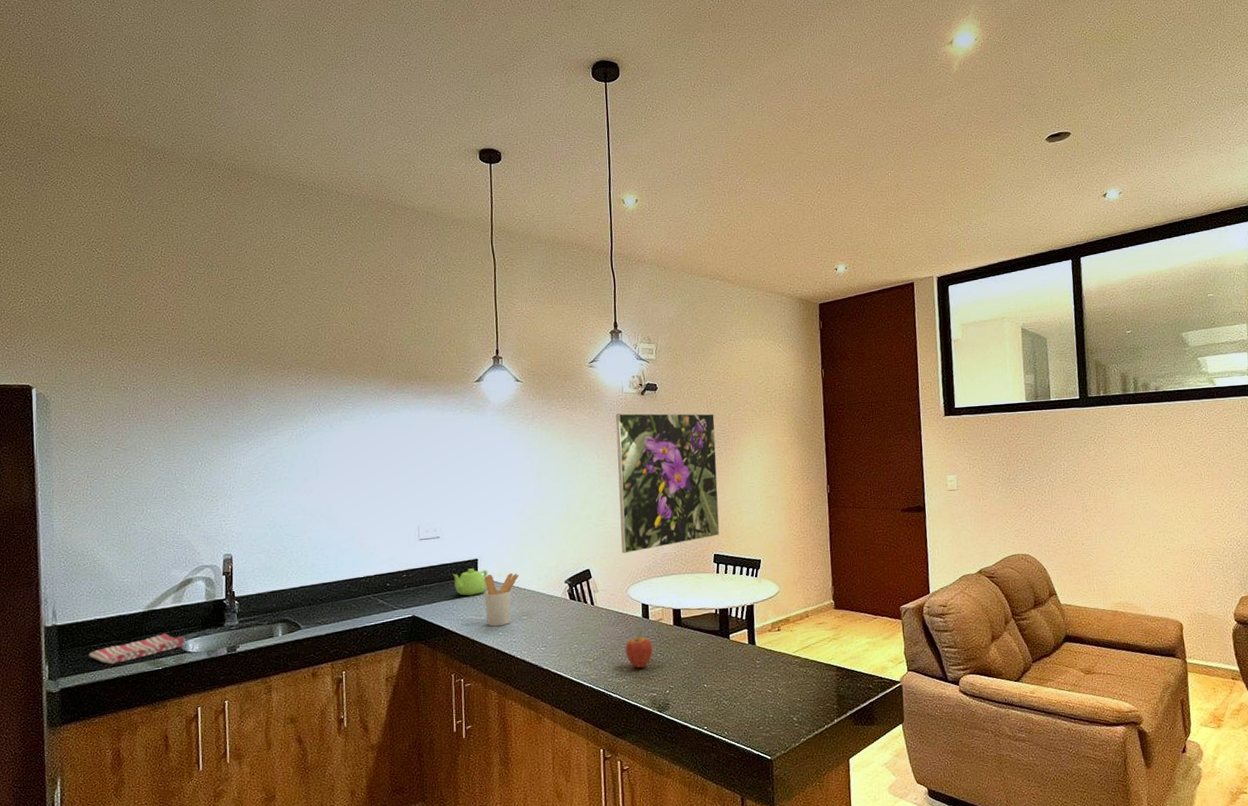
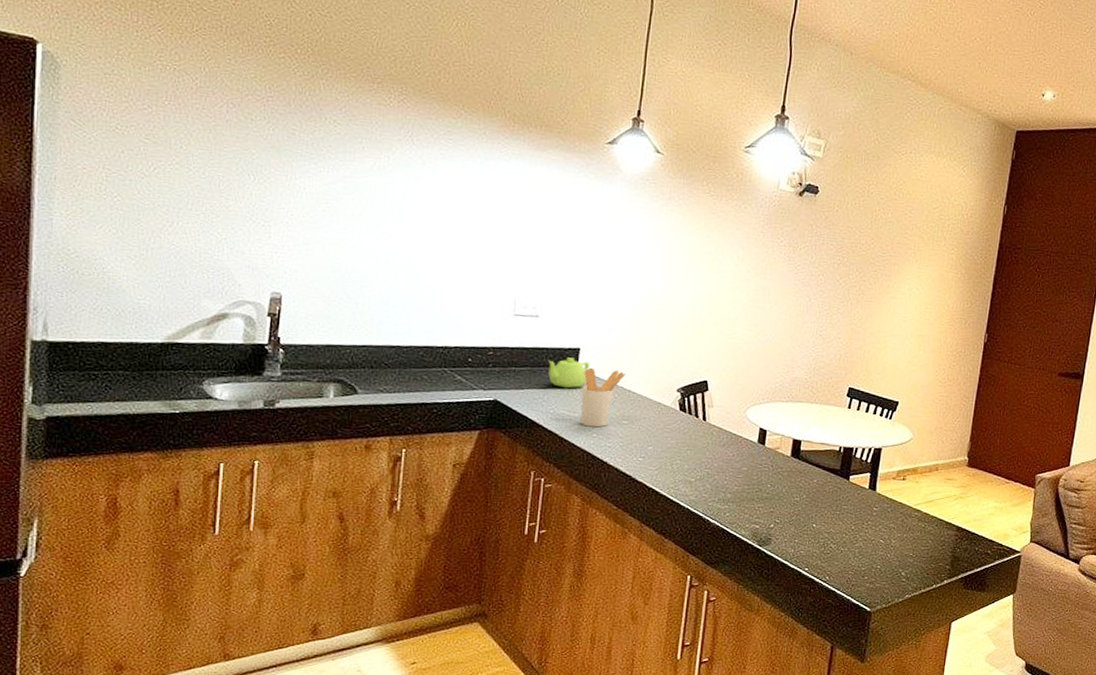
dish towel: present [88,633,185,665] -> none [86,372,212,399]
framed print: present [616,413,720,554] -> none [747,212,877,371]
fruit: present [625,632,653,668] -> none [732,458,764,496]

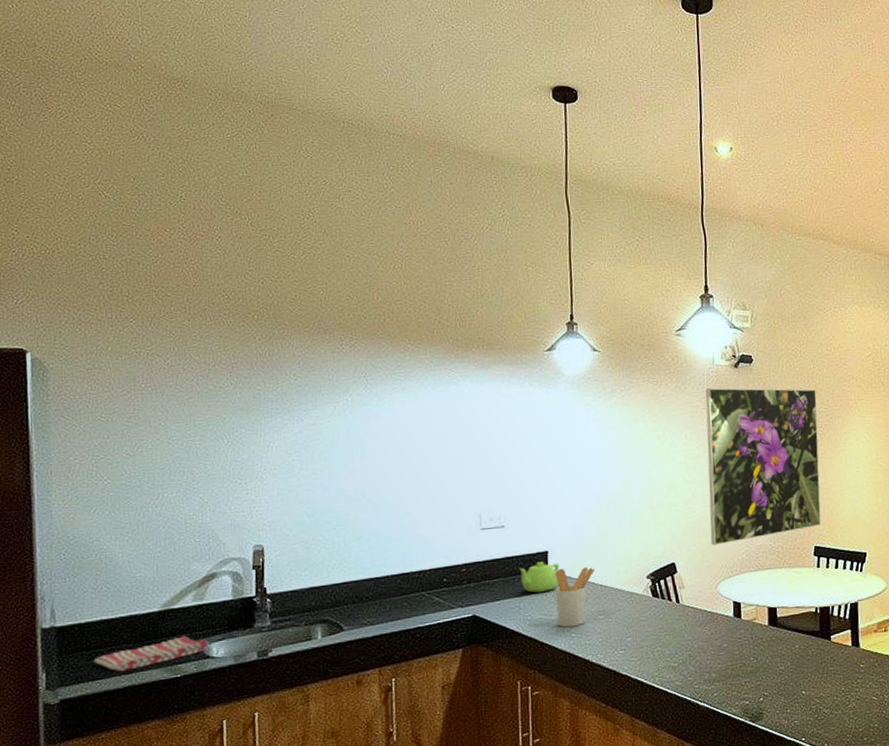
dish towel: none [86,372,212,399] -> present [93,636,208,672]
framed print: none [747,212,877,371] -> present [706,388,822,546]

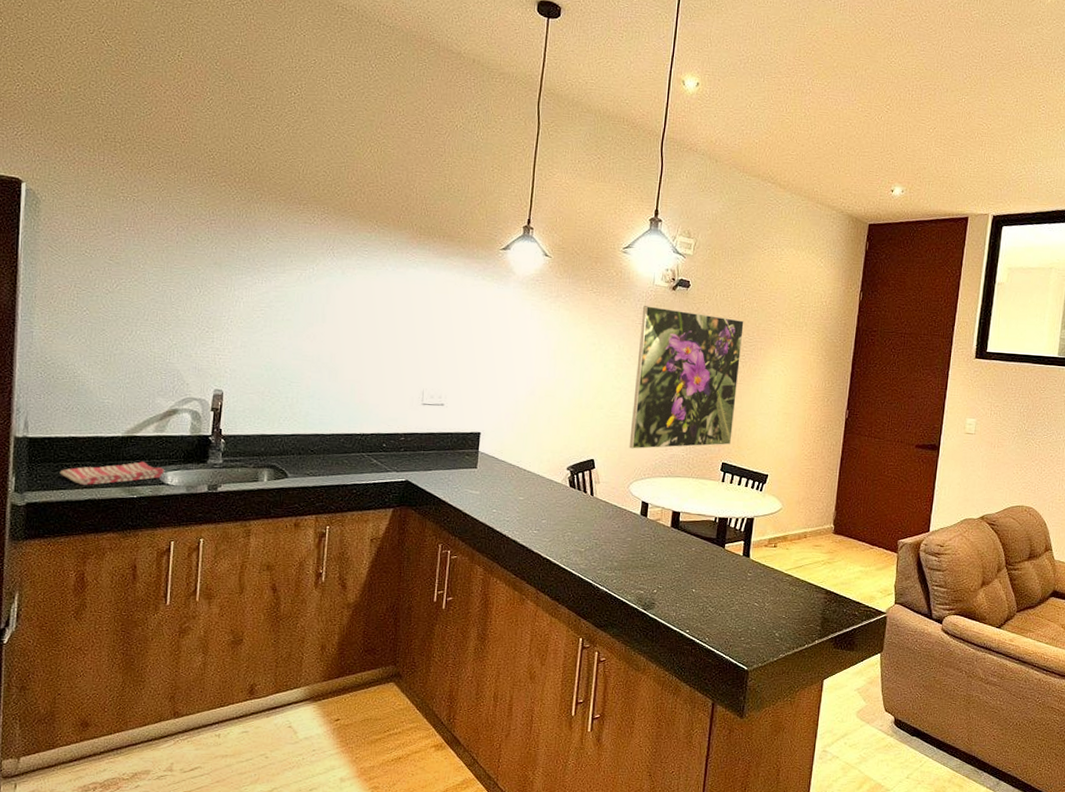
teapot: present [519,561,560,593] -> none [452,441,490,469]
utensil holder: present [554,567,595,628] -> none [482,449,521,504]

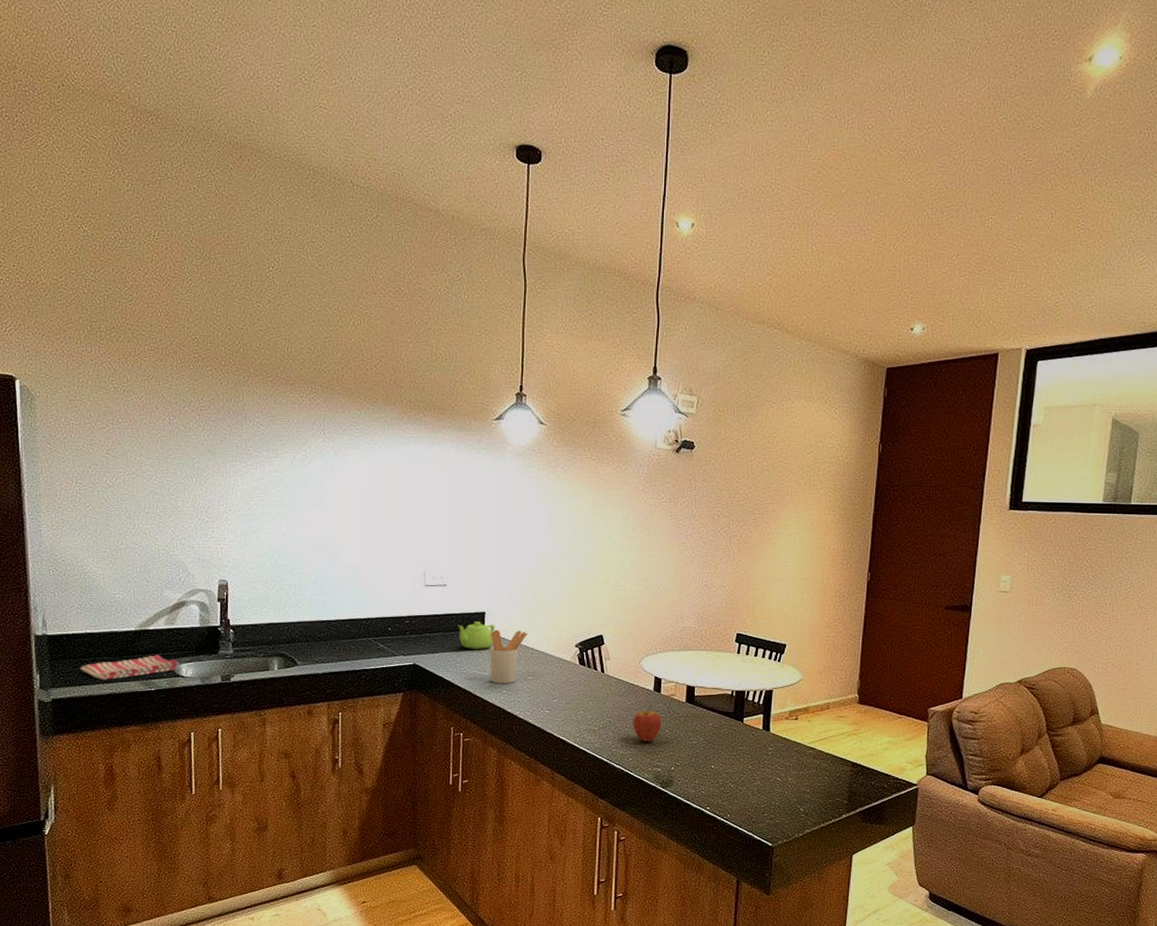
teapot: none [452,441,490,469] -> present [458,621,496,650]
utensil holder: none [482,449,521,504] -> present [489,629,527,684]
fruit: none [618,529,647,564] -> present [633,705,662,742]
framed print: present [629,306,744,449] -> none [638,471,754,623]

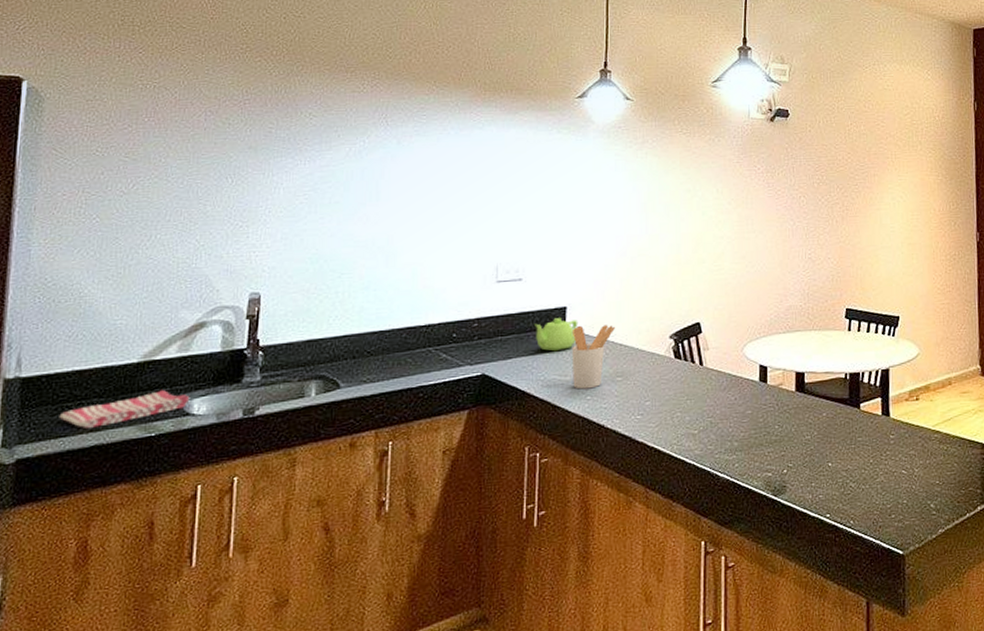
fruit: present [633,705,662,742] -> none [737,398,770,442]

